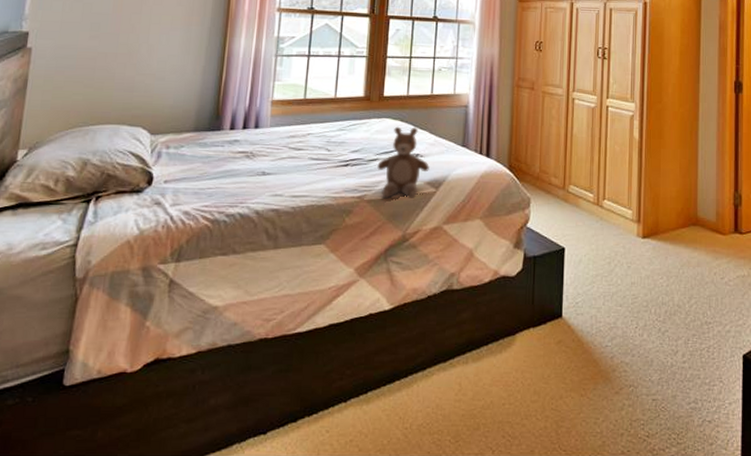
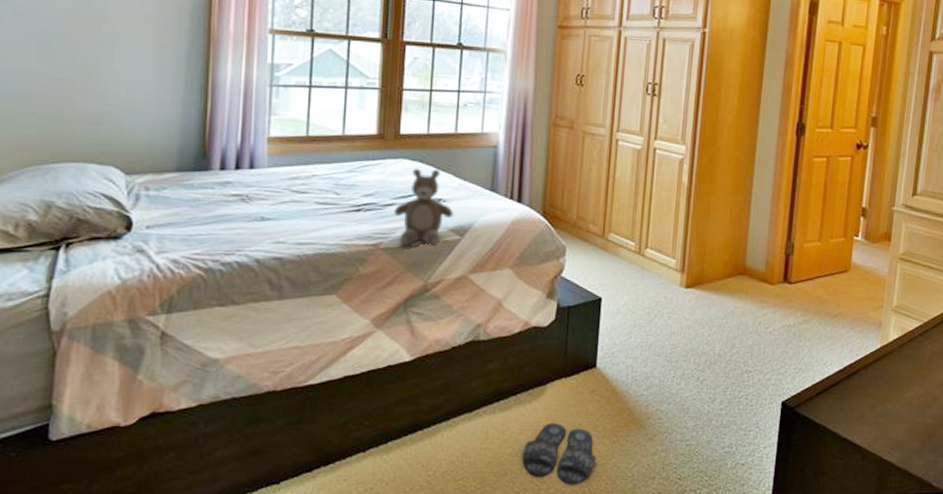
slippers: none [494,375,566,441] -> present [522,423,597,485]

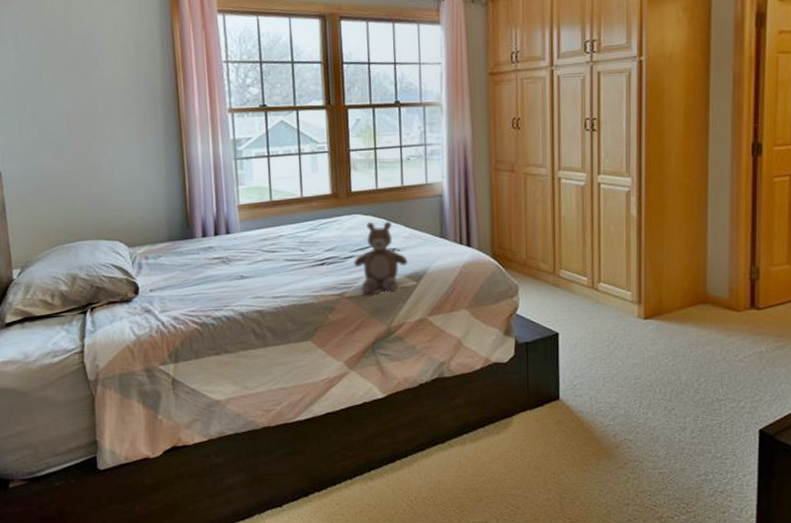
slippers: present [522,423,597,485] -> none [496,453,569,511]

